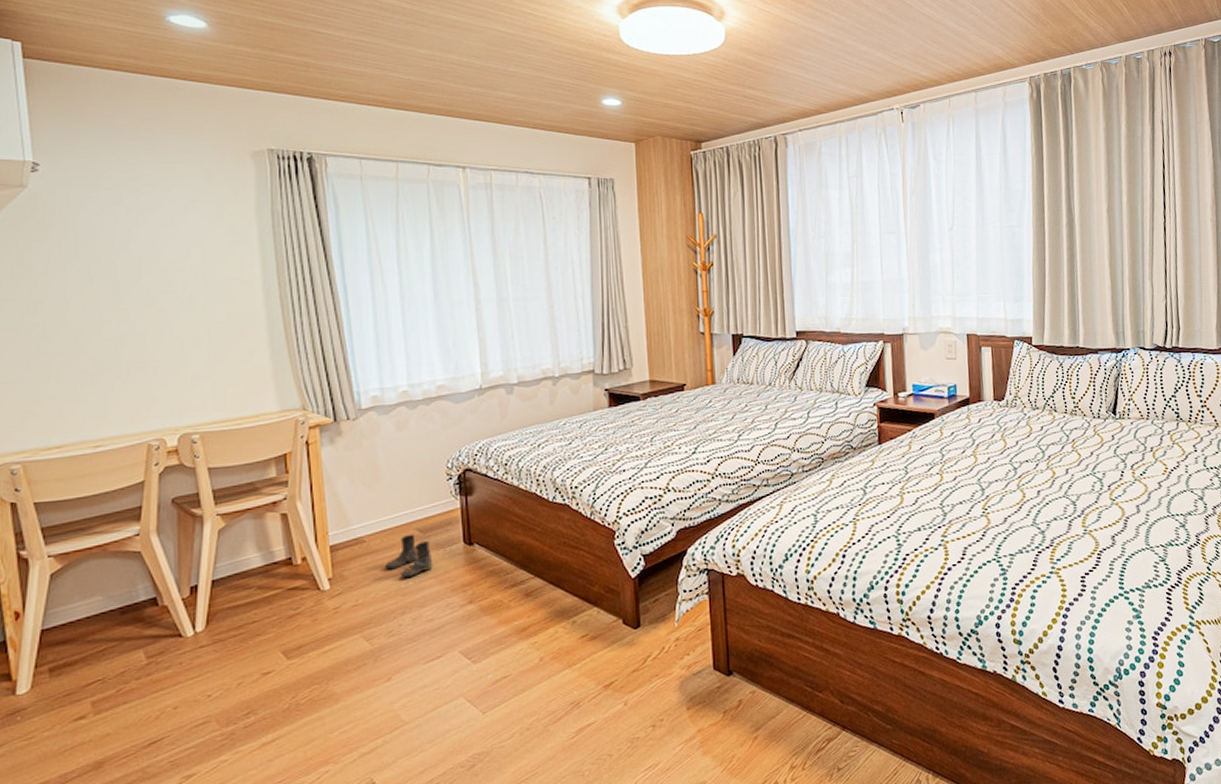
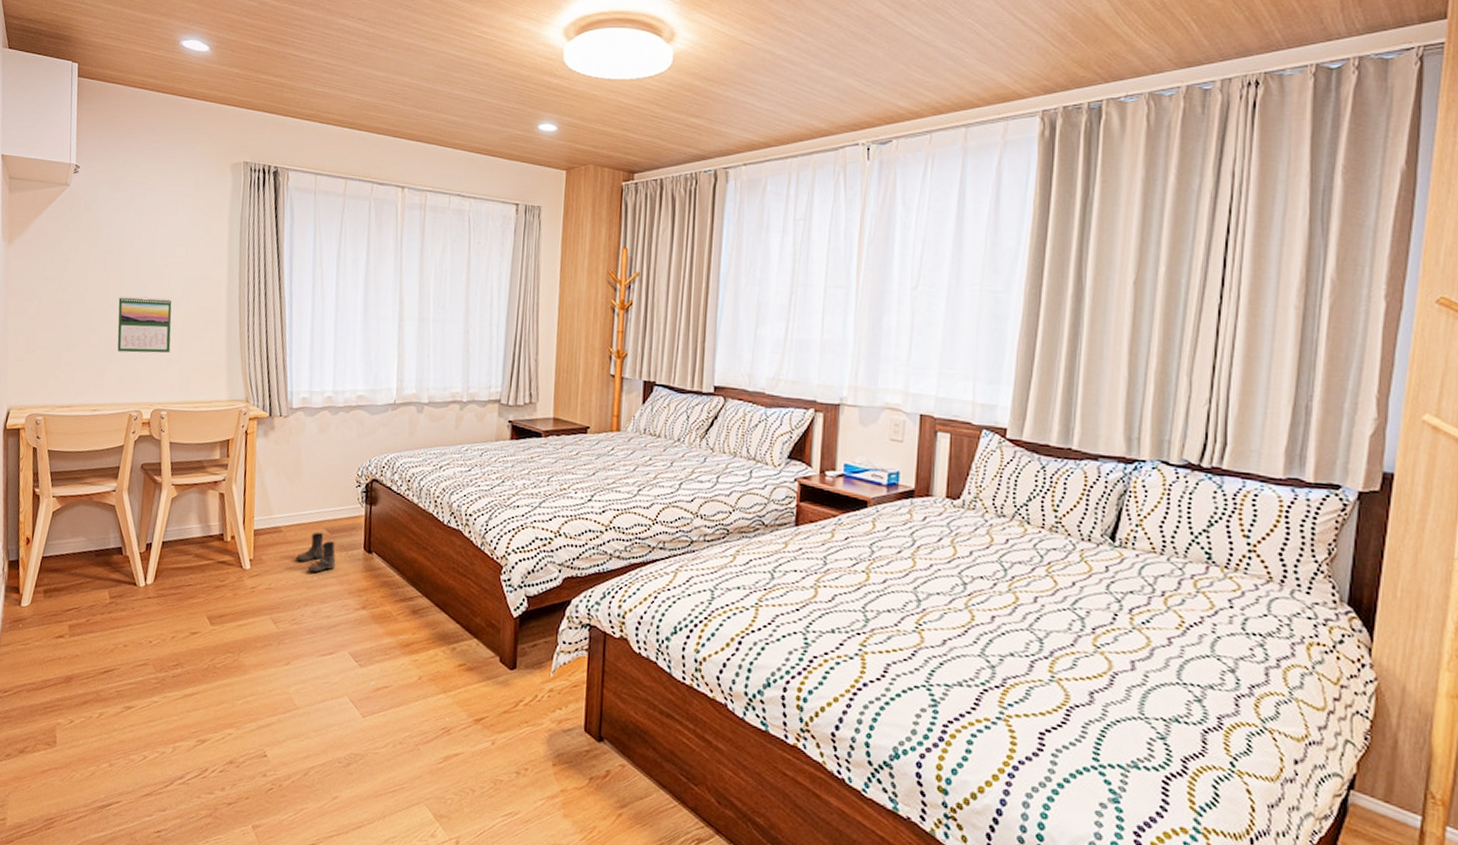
calendar: none [116,307,196,375] -> present [117,296,172,353]

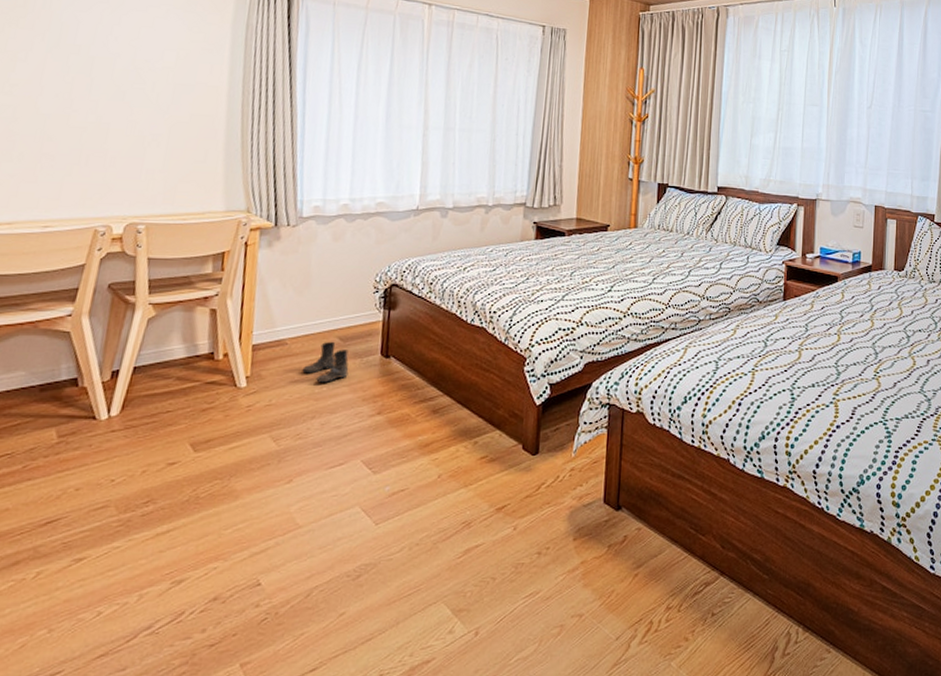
calendar: present [117,296,172,353] -> none [81,101,157,163]

